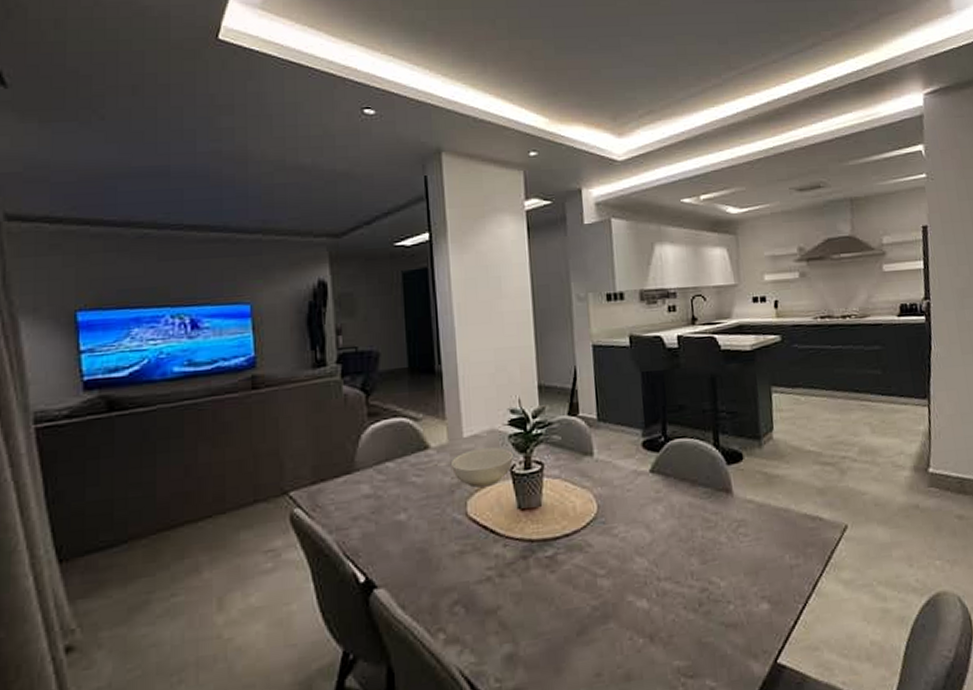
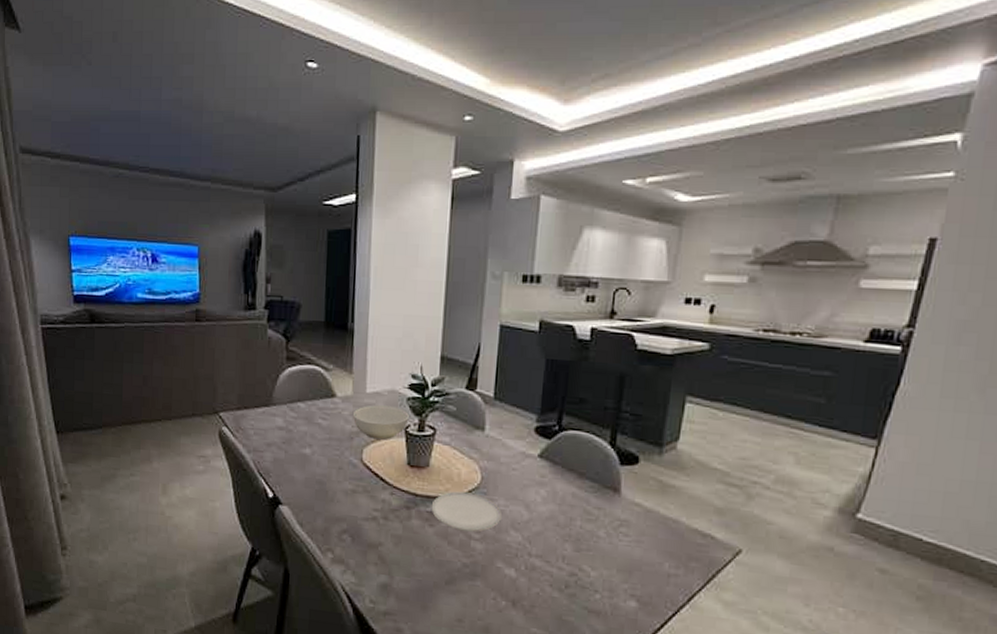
plate: none [549,525,624,570] -> present [431,491,501,532]

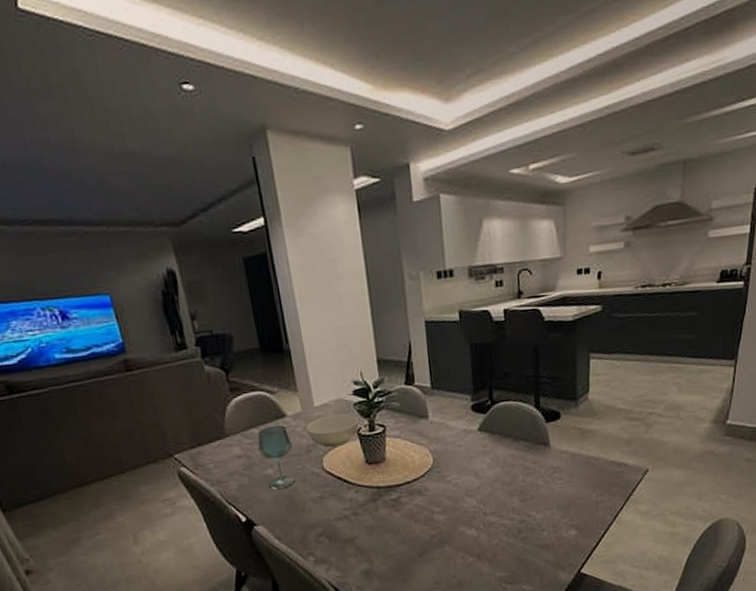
wine glass: none [300,403,336,473] -> present [257,425,296,490]
plate: present [431,491,501,532] -> none [394,474,456,509]

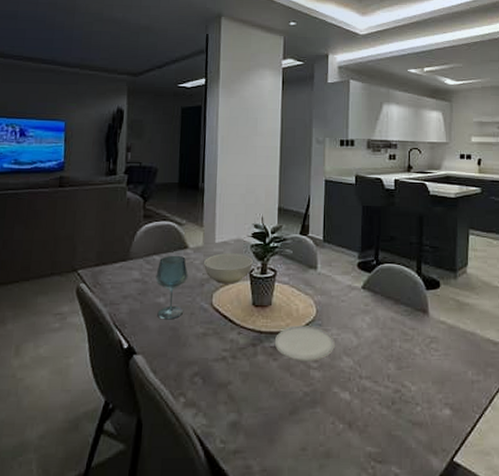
plate: none [394,474,456,509] -> present [274,325,335,362]

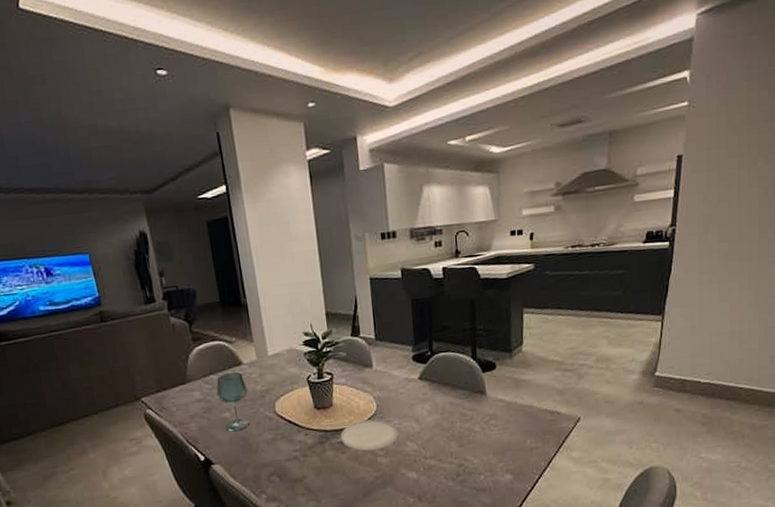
bowl: present [203,253,253,284] -> none [260,362,309,393]

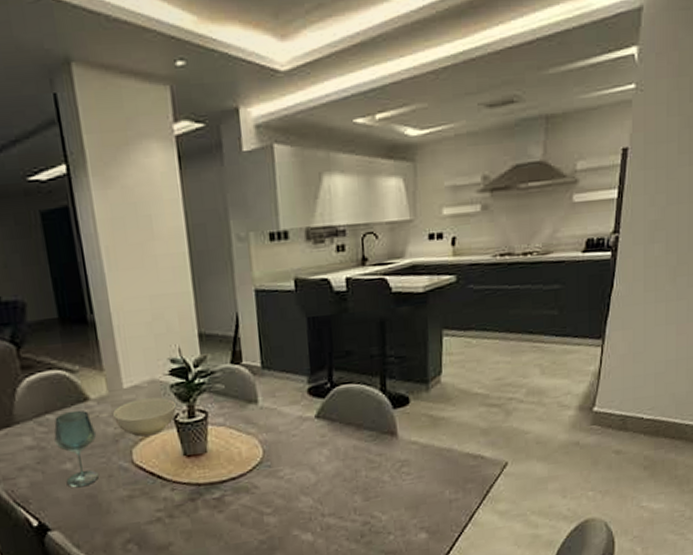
bowl: none [260,362,309,393] -> present [112,397,176,437]
plate: present [340,419,398,452] -> none [216,468,290,510]

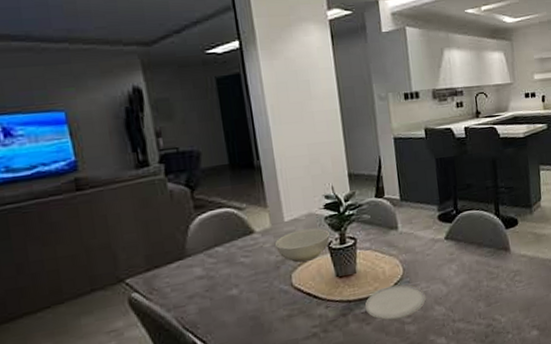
wine glass: present [54,410,100,488] -> none [222,242,263,311]
plate: none [216,468,290,510] -> present [364,284,426,321]

